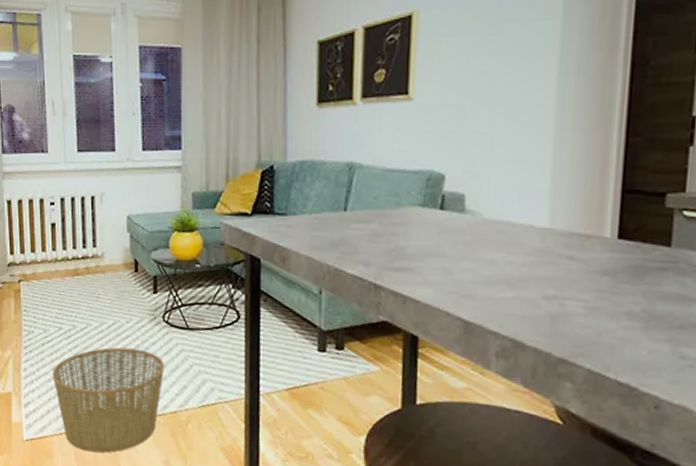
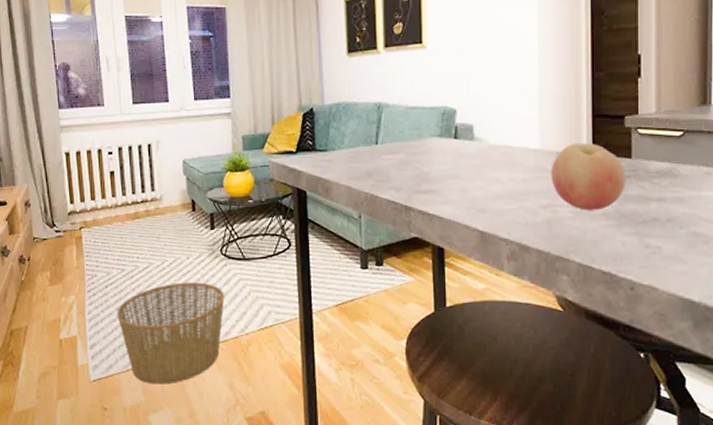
fruit: none [560,223,663,308] -> present [551,142,627,211]

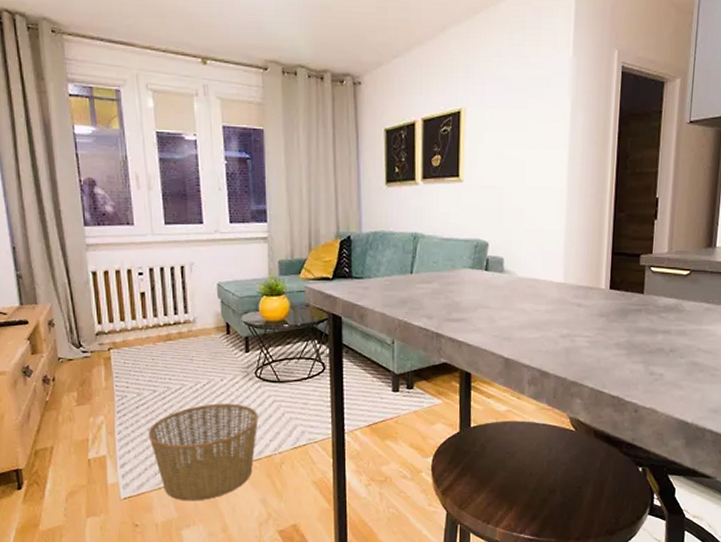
fruit: present [551,142,627,211] -> none [571,278,639,341]

